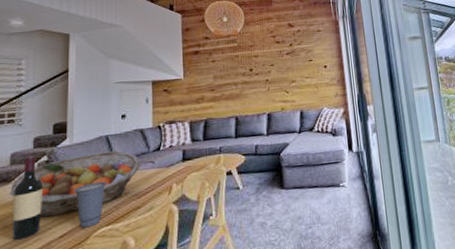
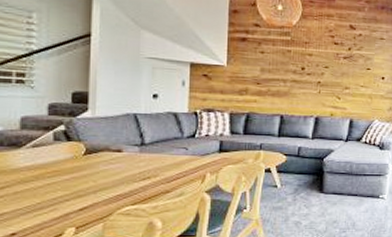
fruit basket: present [10,151,141,218] -> none [20,130,173,189]
wine bottle: present [12,156,43,240] -> none [24,123,59,207]
cup: present [73,181,107,228] -> none [95,160,134,204]

